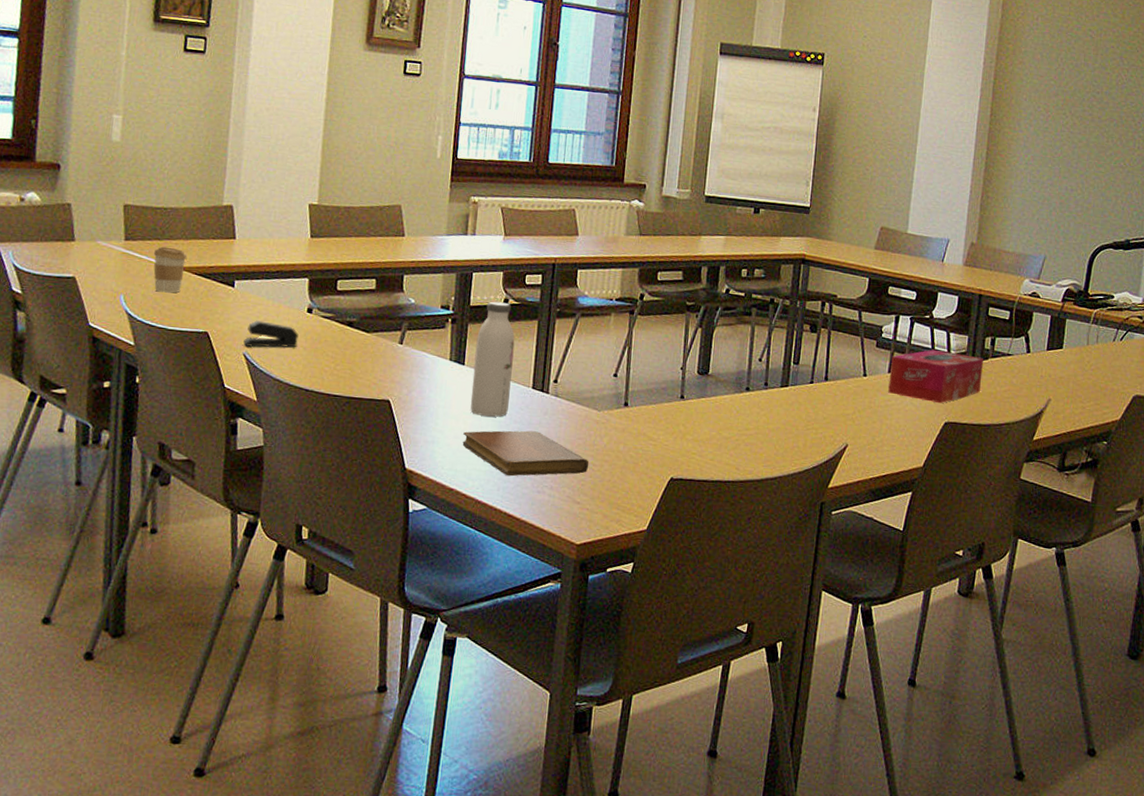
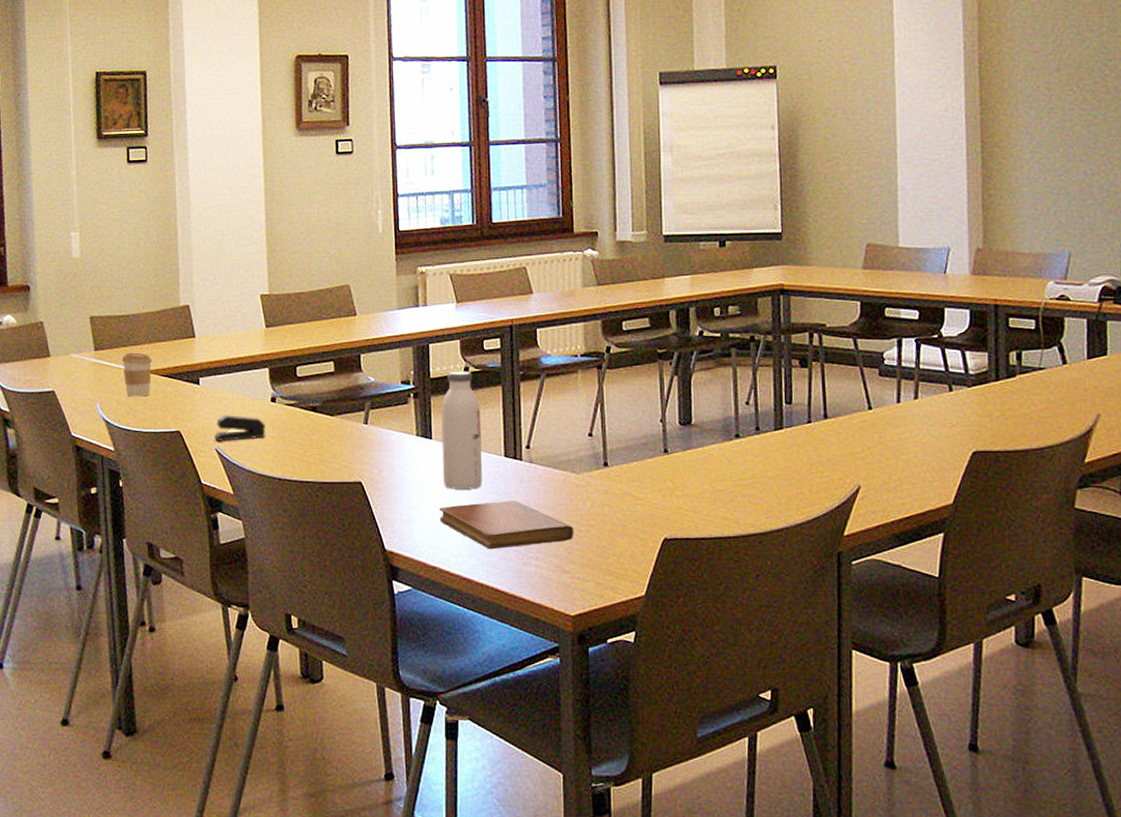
tissue box: present [888,349,983,404] -> none [899,372,1011,432]

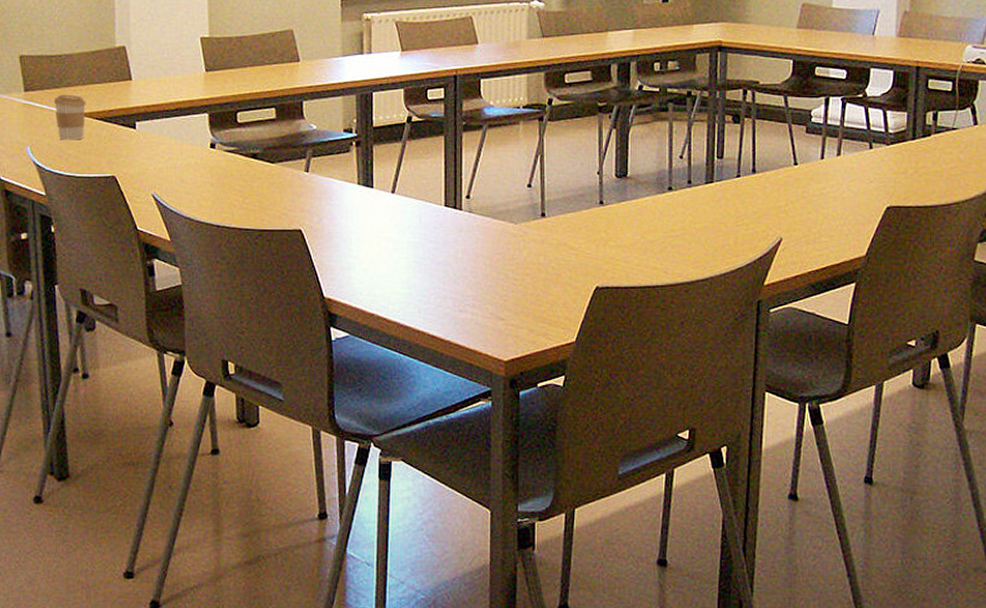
stapler: present [214,415,265,441] -> none [151,160,204,187]
notebook: present [439,501,574,550] -> none [379,249,510,297]
water bottle: present [441,371,482,489] -> none [383,120,422,238]

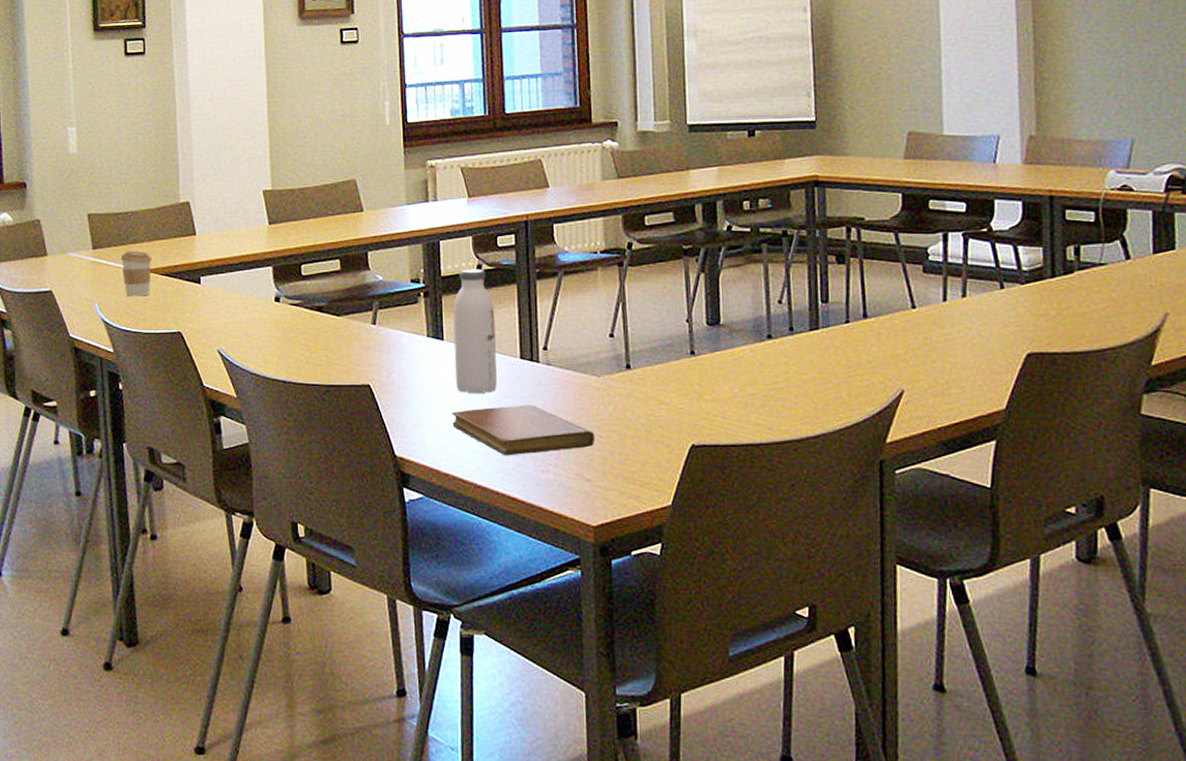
notebook: none [379,249,510,297] -> present [452,405,595,456]
water bottle: none [383,120,422,238] -> present [453,269,497,393]

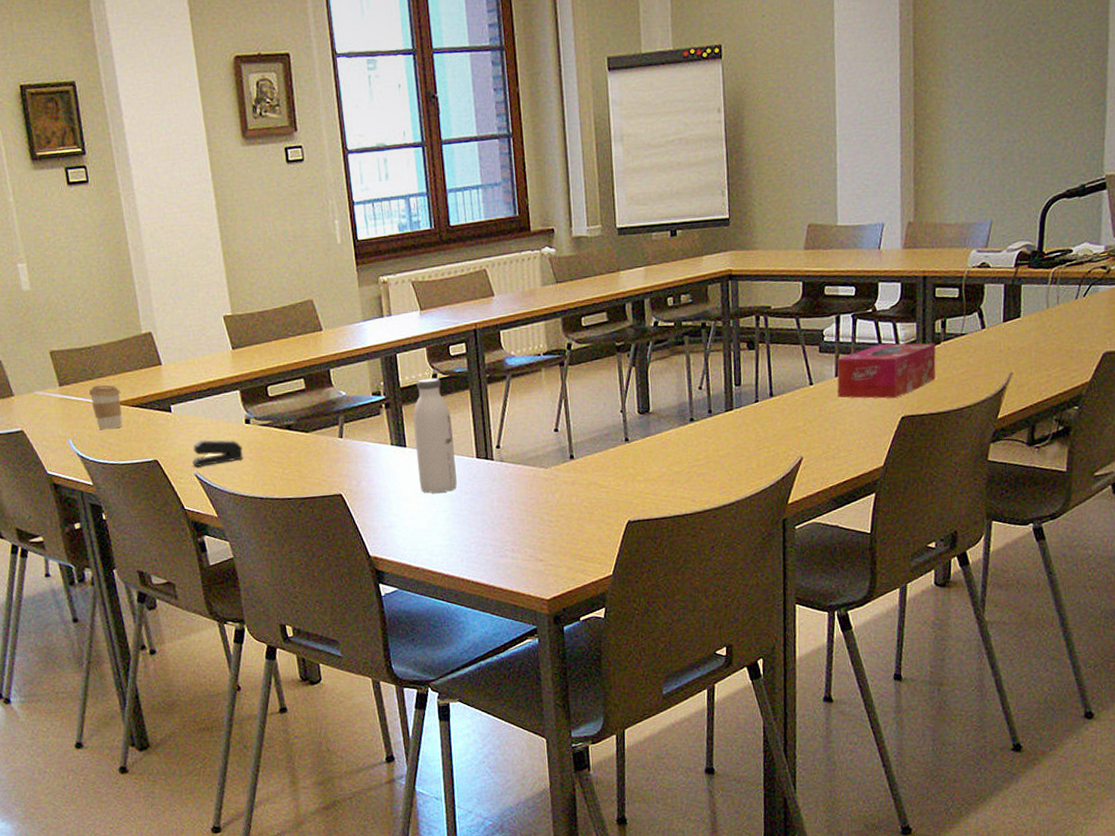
stapler: none [216,315,269,342] -> present [192,440,243,467]
notebook: present [452,405,595,456] -> none [418,499,546,547]
tissue box: none [945,268,1069,332] -> present [837,343,936,399]

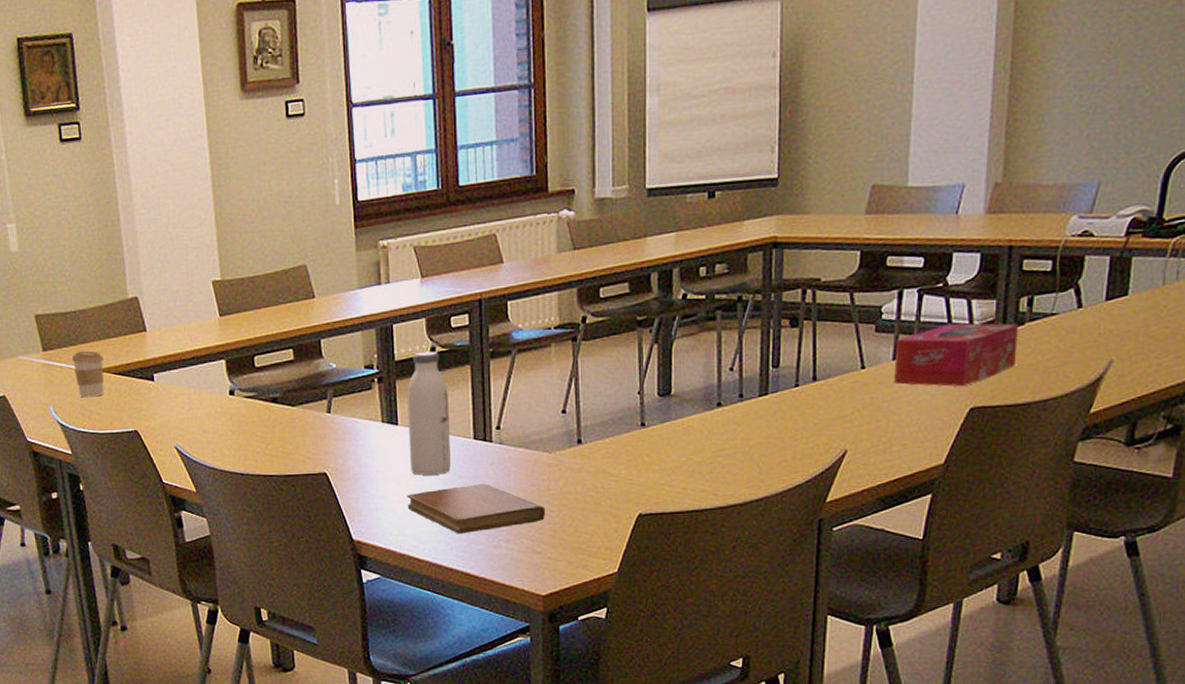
stapler: present [192,440,243,467] -> none [173,411,226,439]
notebook: none [418,499,546,547] -> present [407,484,546,534]

